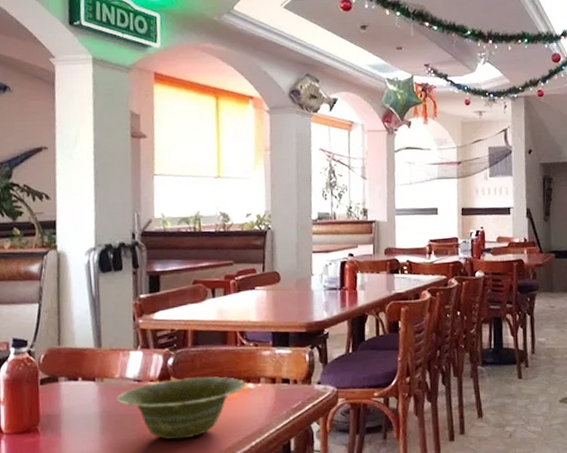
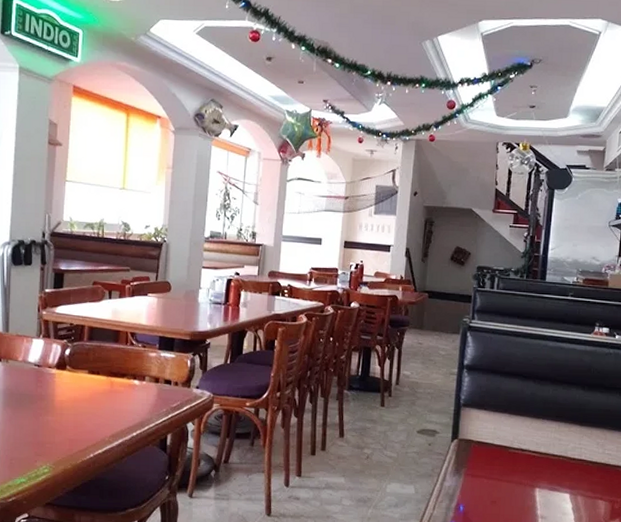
dish: present [116,376,247,440] -> none [18,368,133,422]

